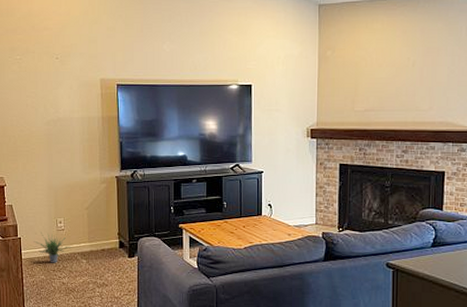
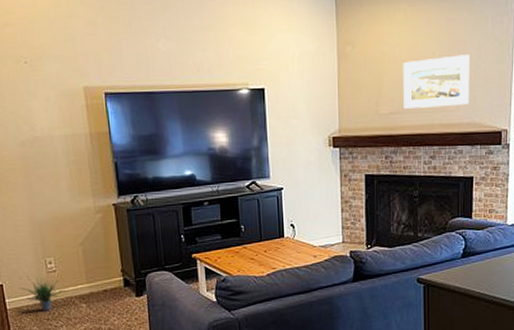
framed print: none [378,60,444,107] -> present [403,54,470,109]

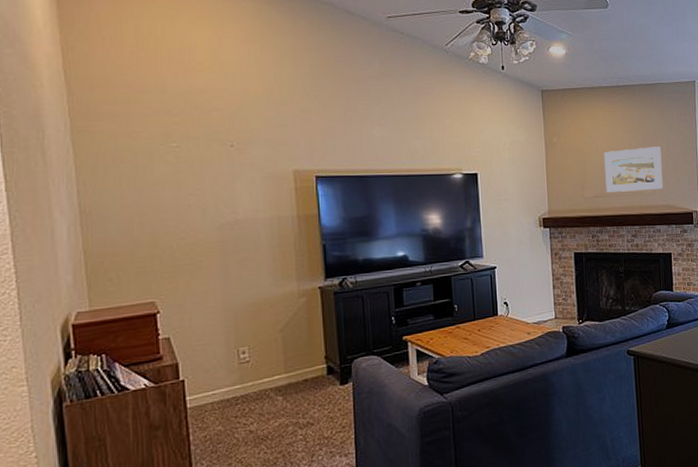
potted plant: present [19,275,67,311] -> none [203,368,261,408]

